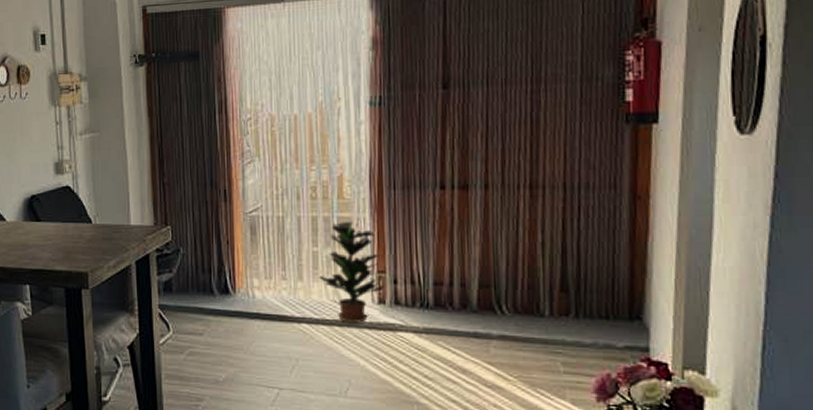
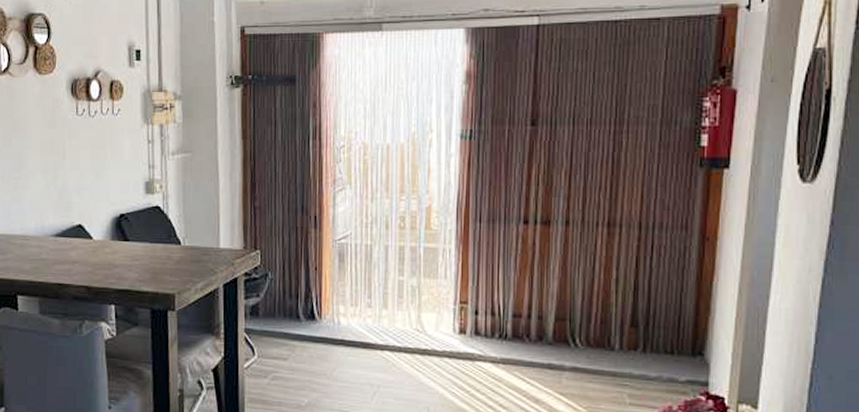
potted plant: present [318,221,385,323] -> none [402,251,466,352]

